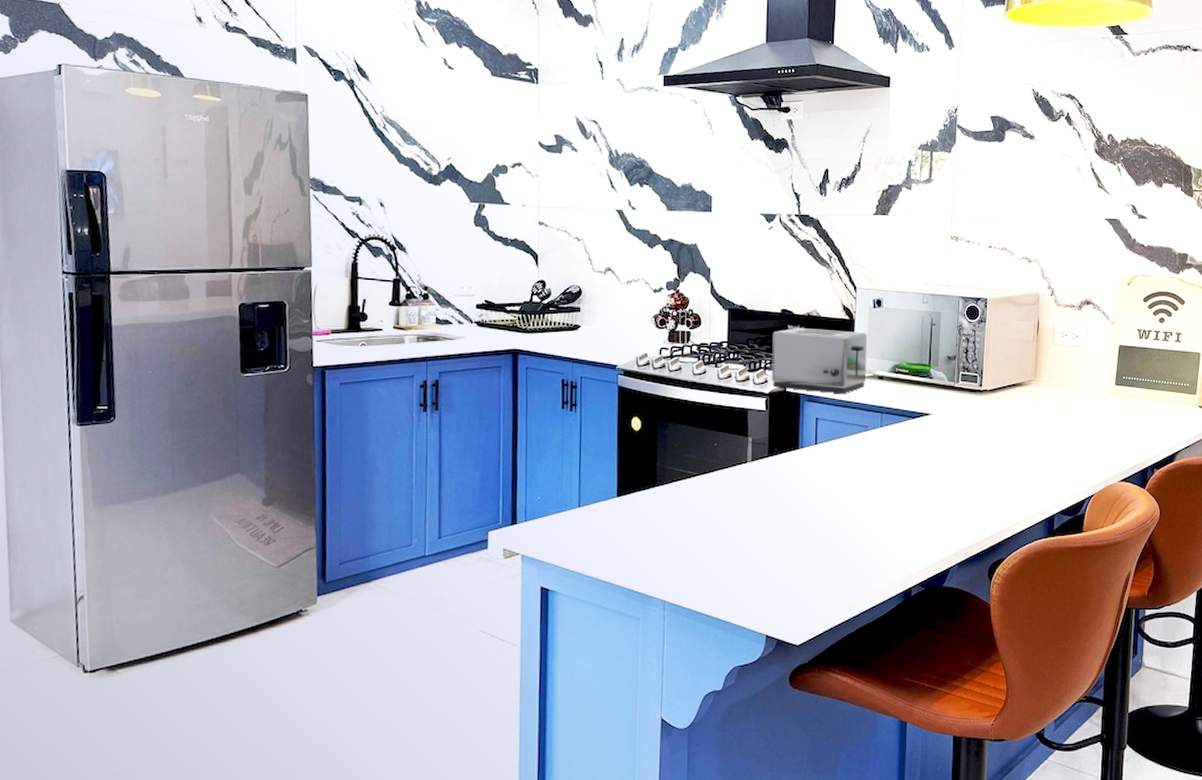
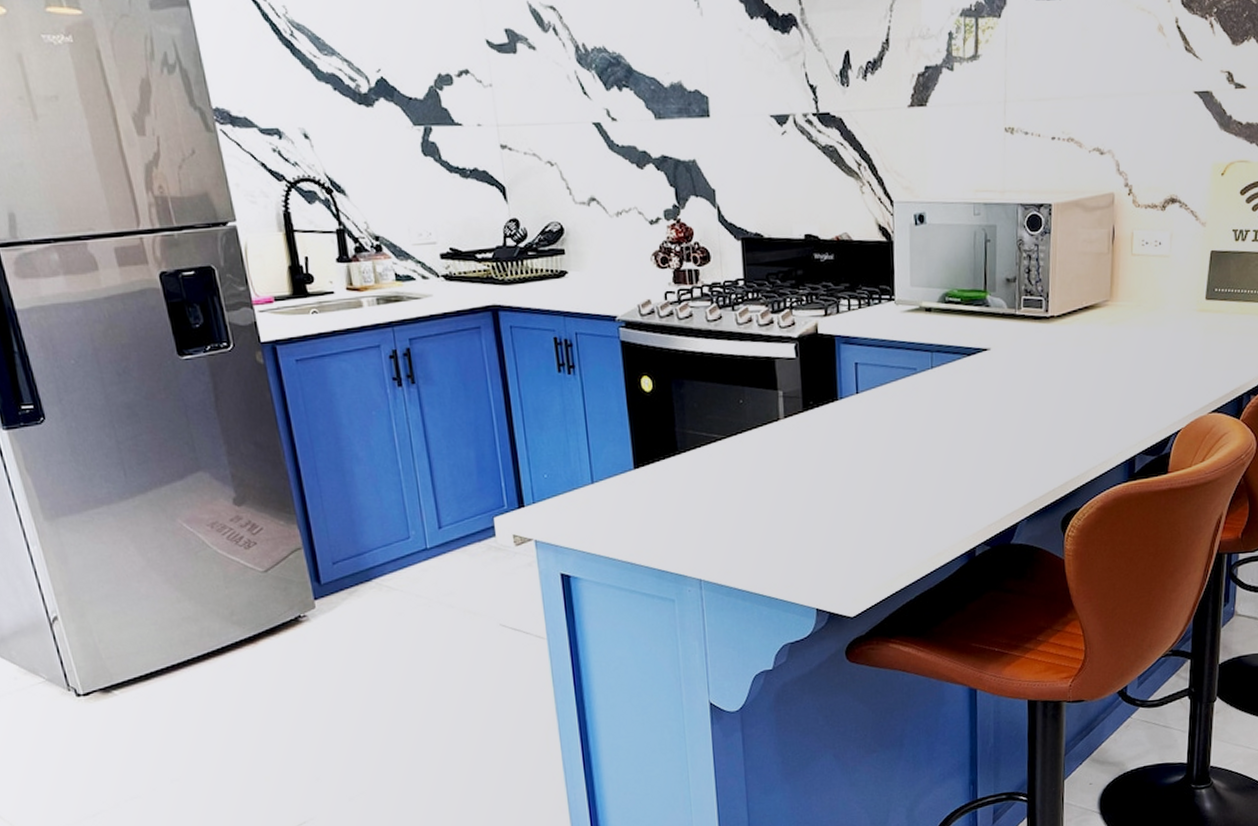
toaster: present [772,327,868,394] -> none [796,255,912,333]

